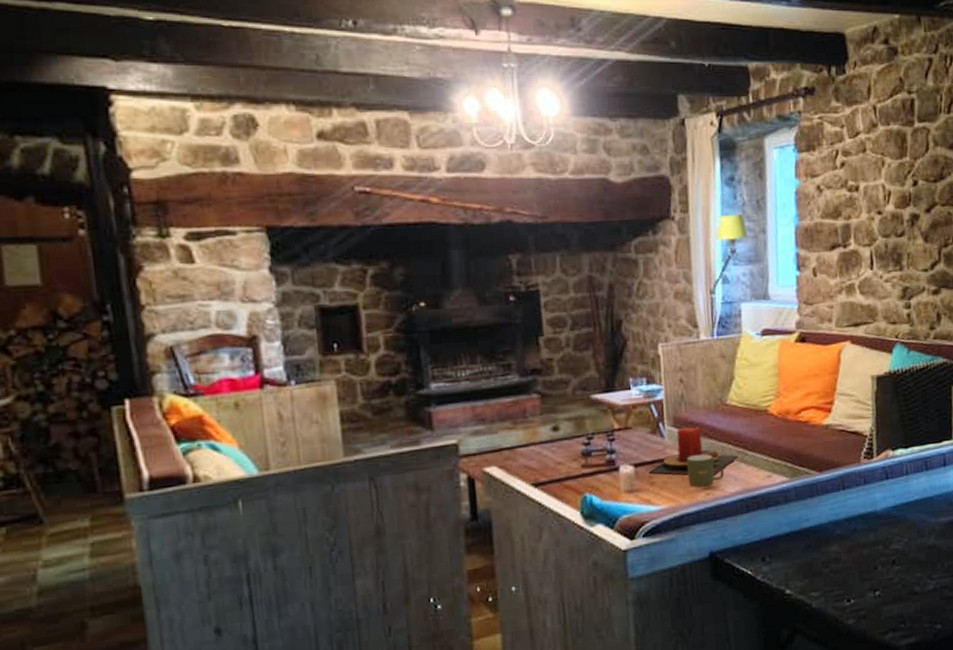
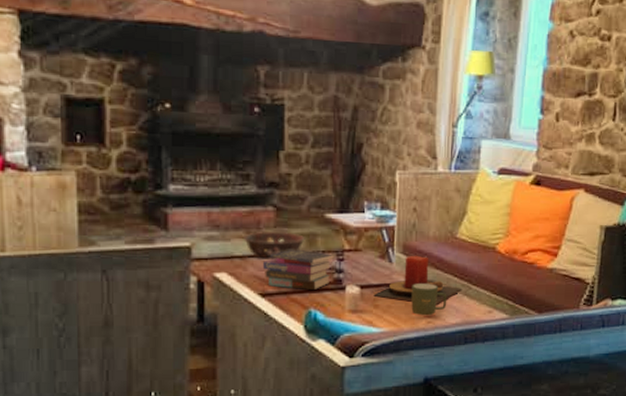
decorative bowl: none [510,417,573,448] -> present [244,231,305,259]
books: none [533,434,604,476] -> present [263,249,334,291]

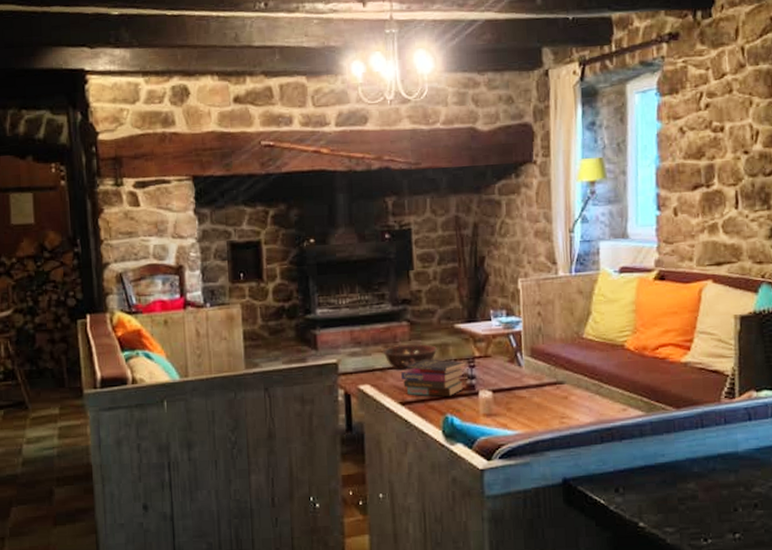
candle: present [373,255,463,306] -> none [506,357,594,406]
mug: present [411,284,447,316] -> none [542,384,580,417]

